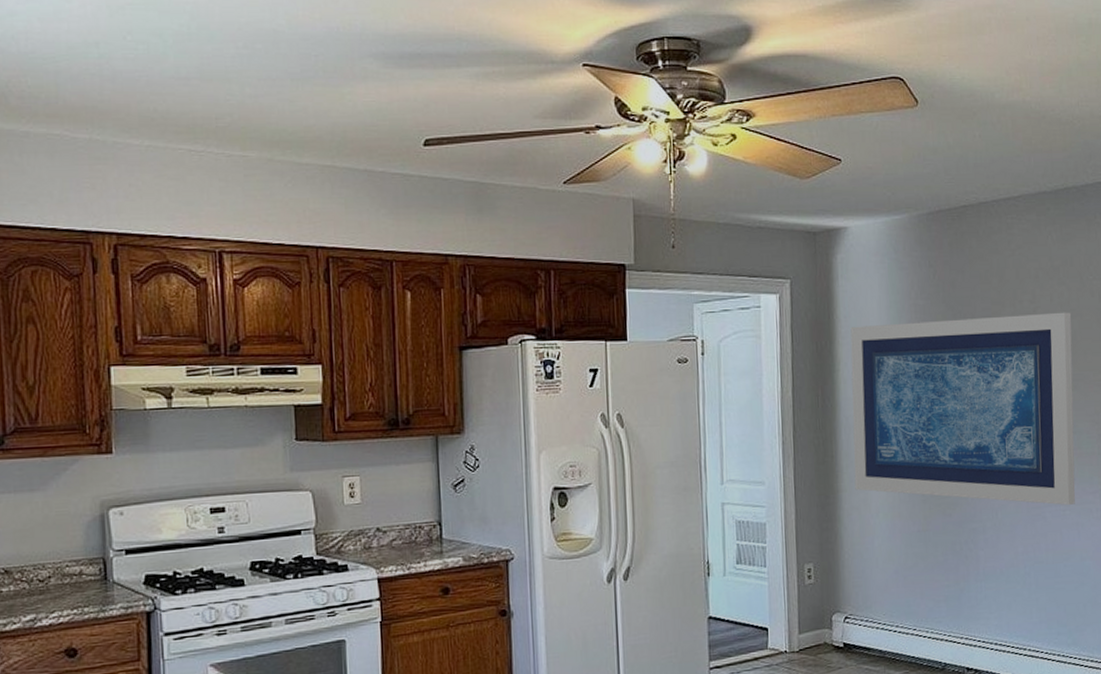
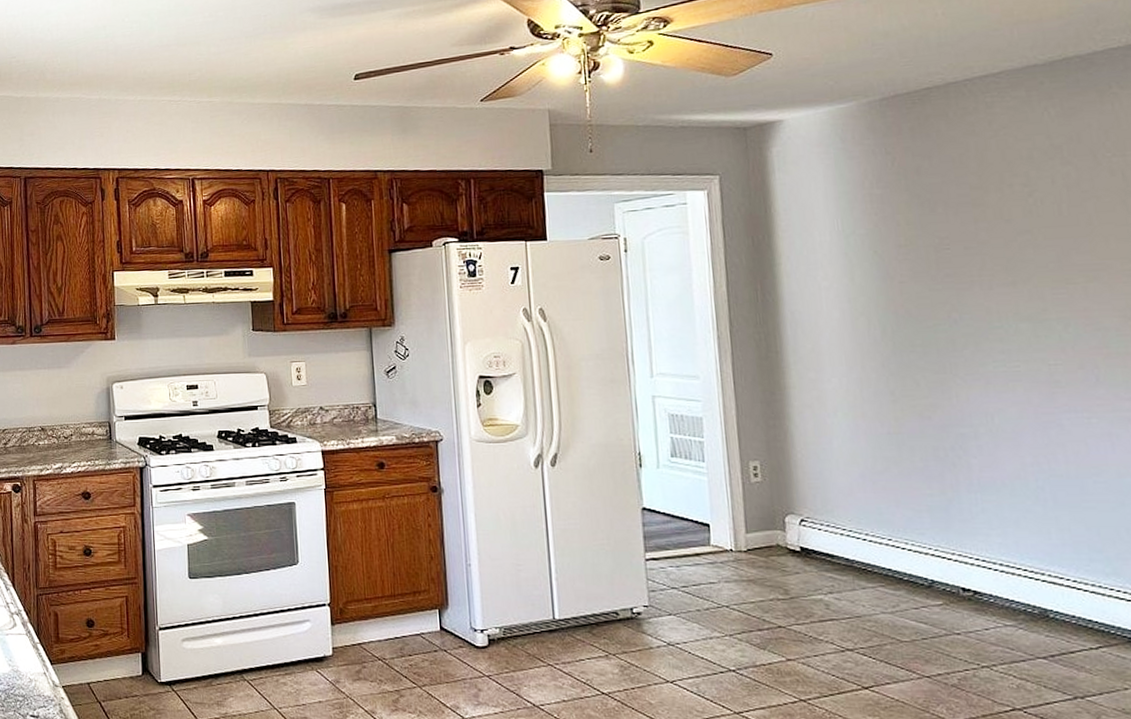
wall art: present [850,312,1075,505] -> none [792,194,1105,412]

